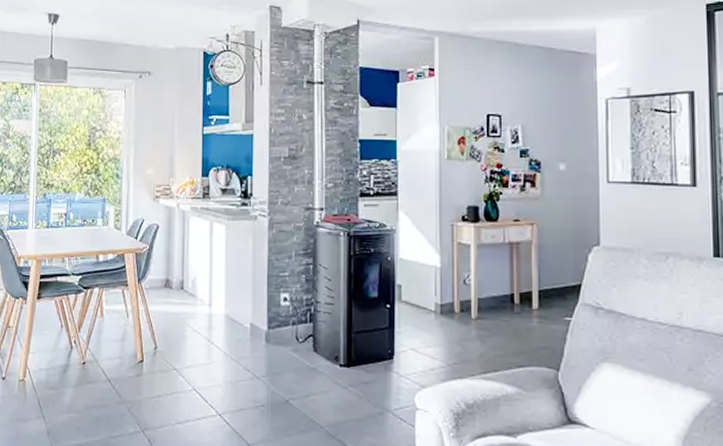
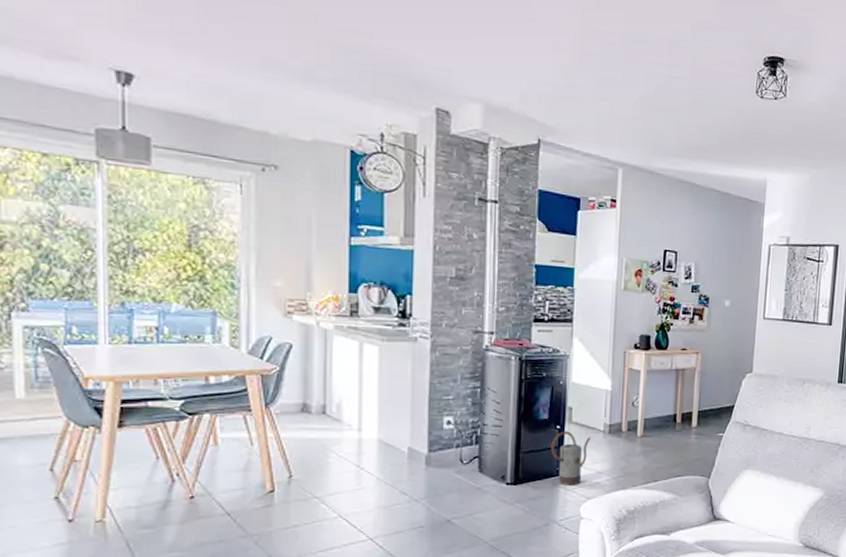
watering can: none [382,311,422,371] -> present [551,431,591,486]

